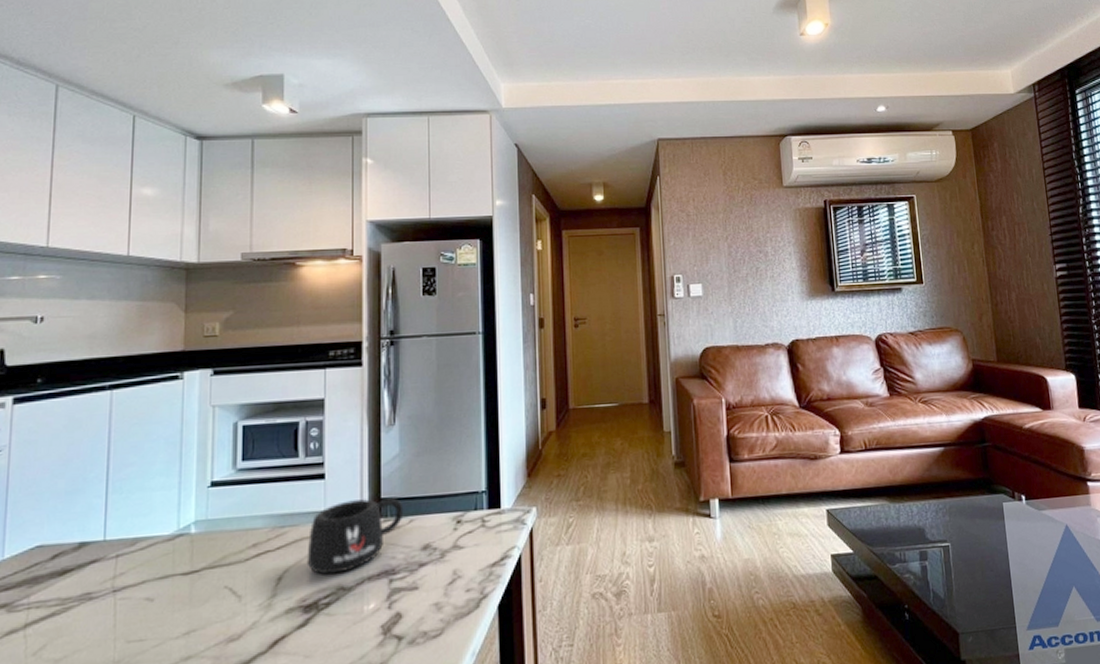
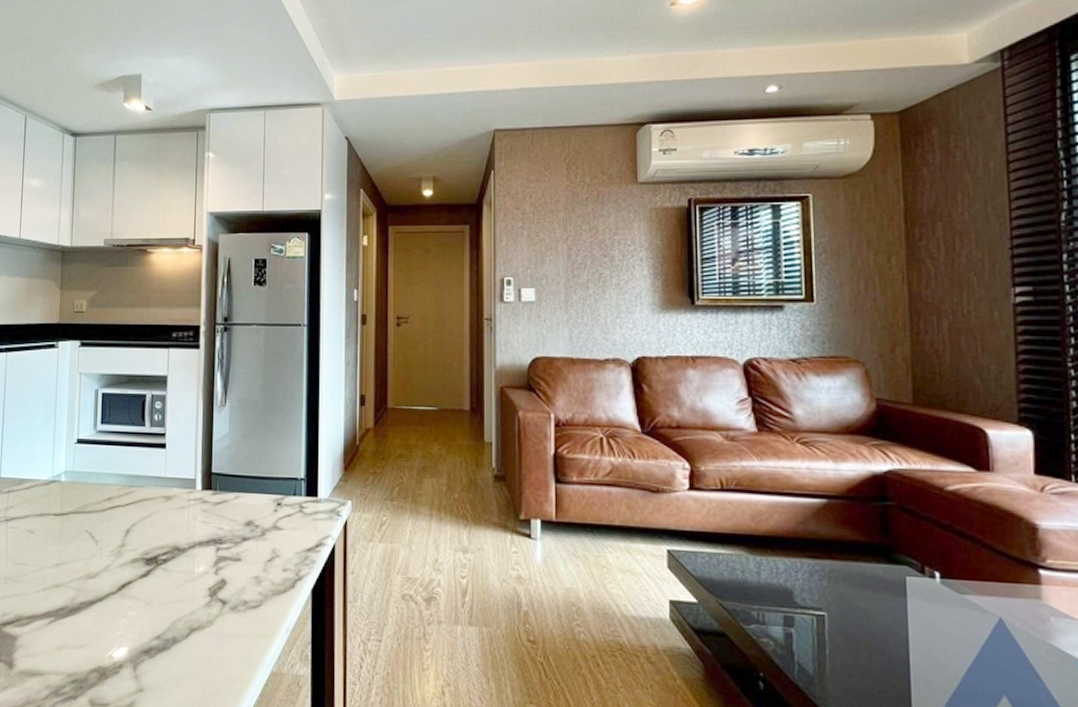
mug: present [307,498,404,575] -> none [149,470,231,535]

